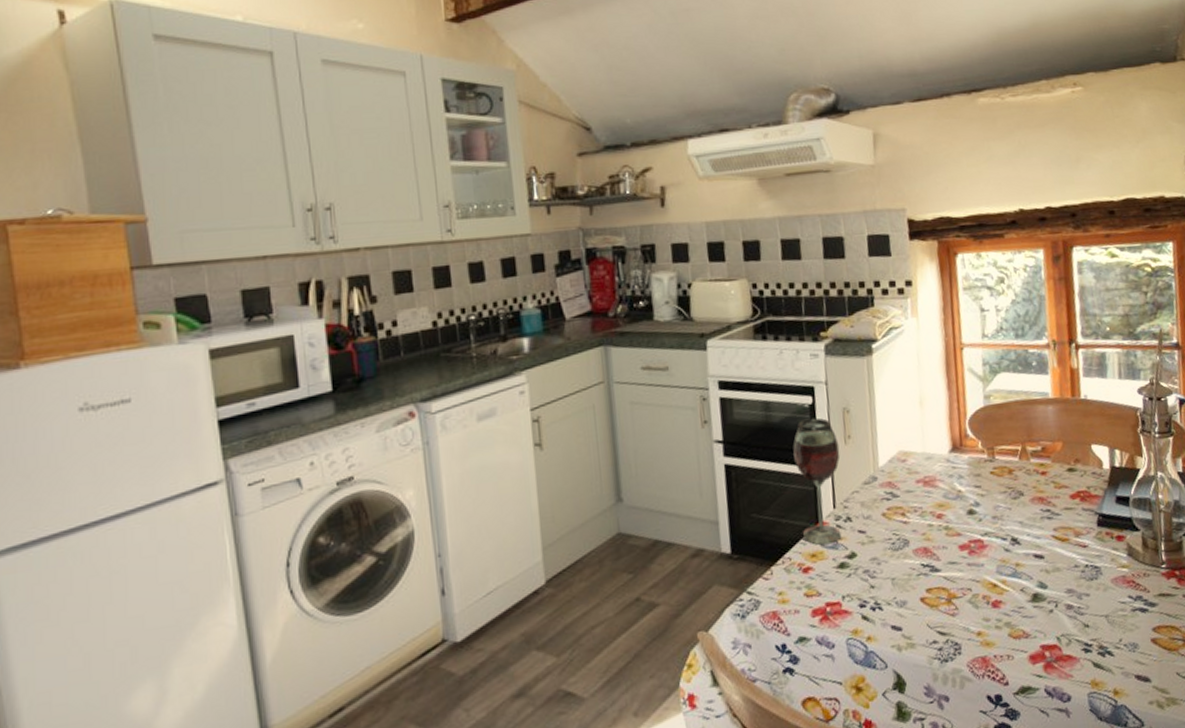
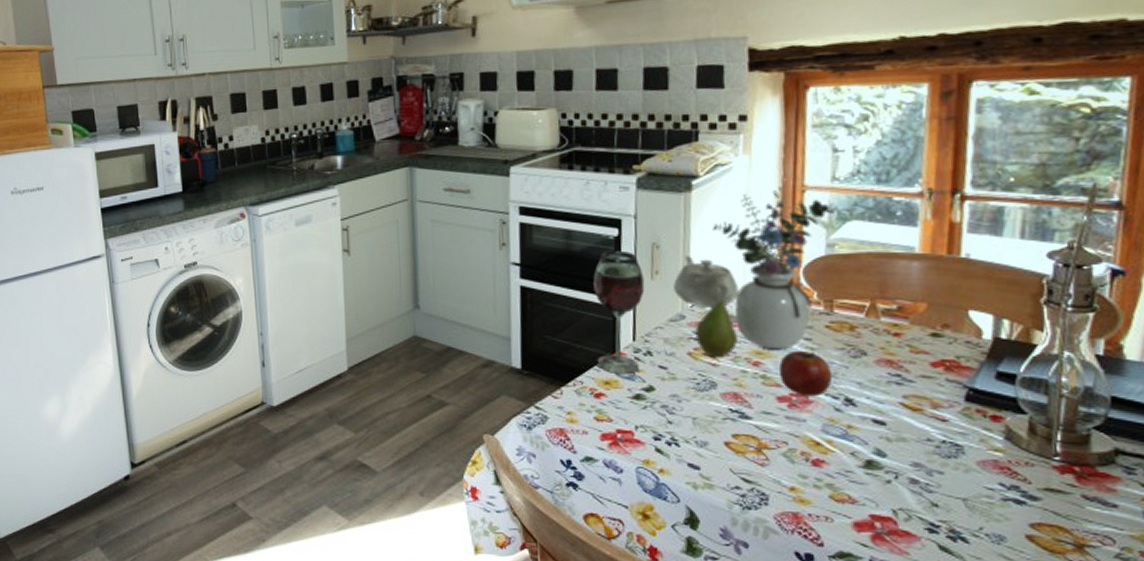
teapot: none [864,418,920,468] -> present [673,256,740,309]
fruit: none [886,451,923,515] -> present [695,294,738,358]
bouquet: none [893,346,987,501] -> present [713,187,835,350]
fruit: none [958,497,1001,542] -> present [779,350,833,397]

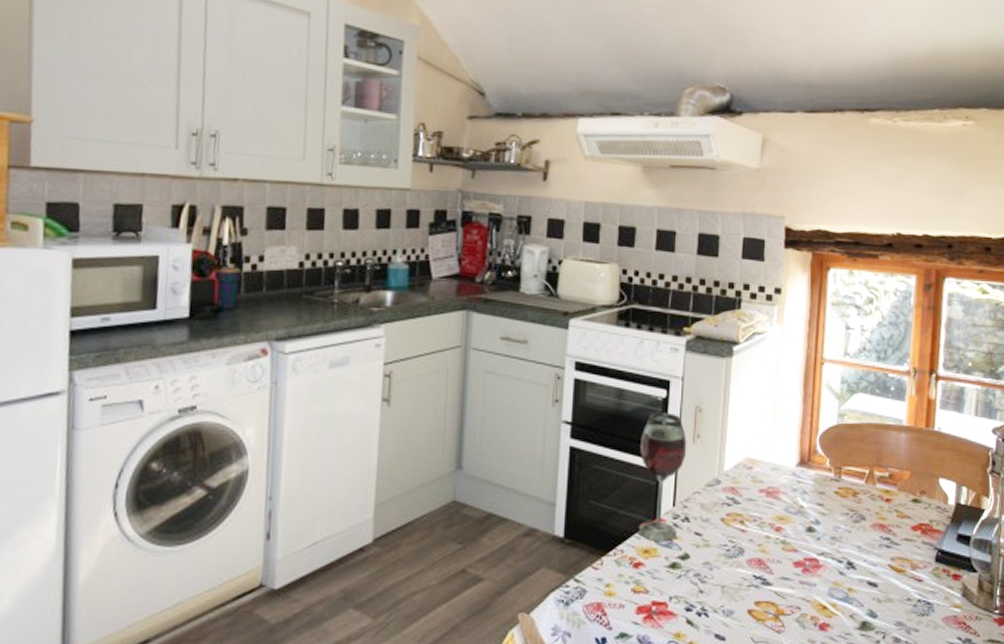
teapot: present [673,256,740,309] -> none [712,421,768,474]
fruit: present [695,294,738,358] -> none [728,460,764,524]
bouquet: present [713,187,835,350] -> none [748,358,845,515]
fruit: present [779,350,833,397] -> none [797,515,839,561]

